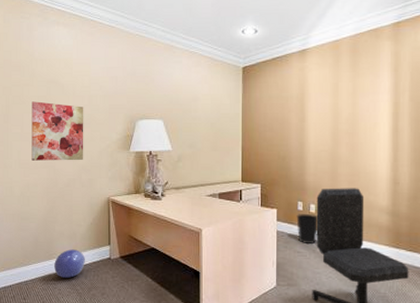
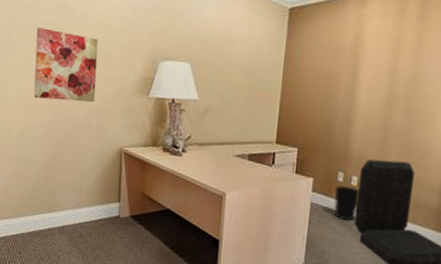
ball: present [54,249,85,278] -> none [55,202,91,235]

